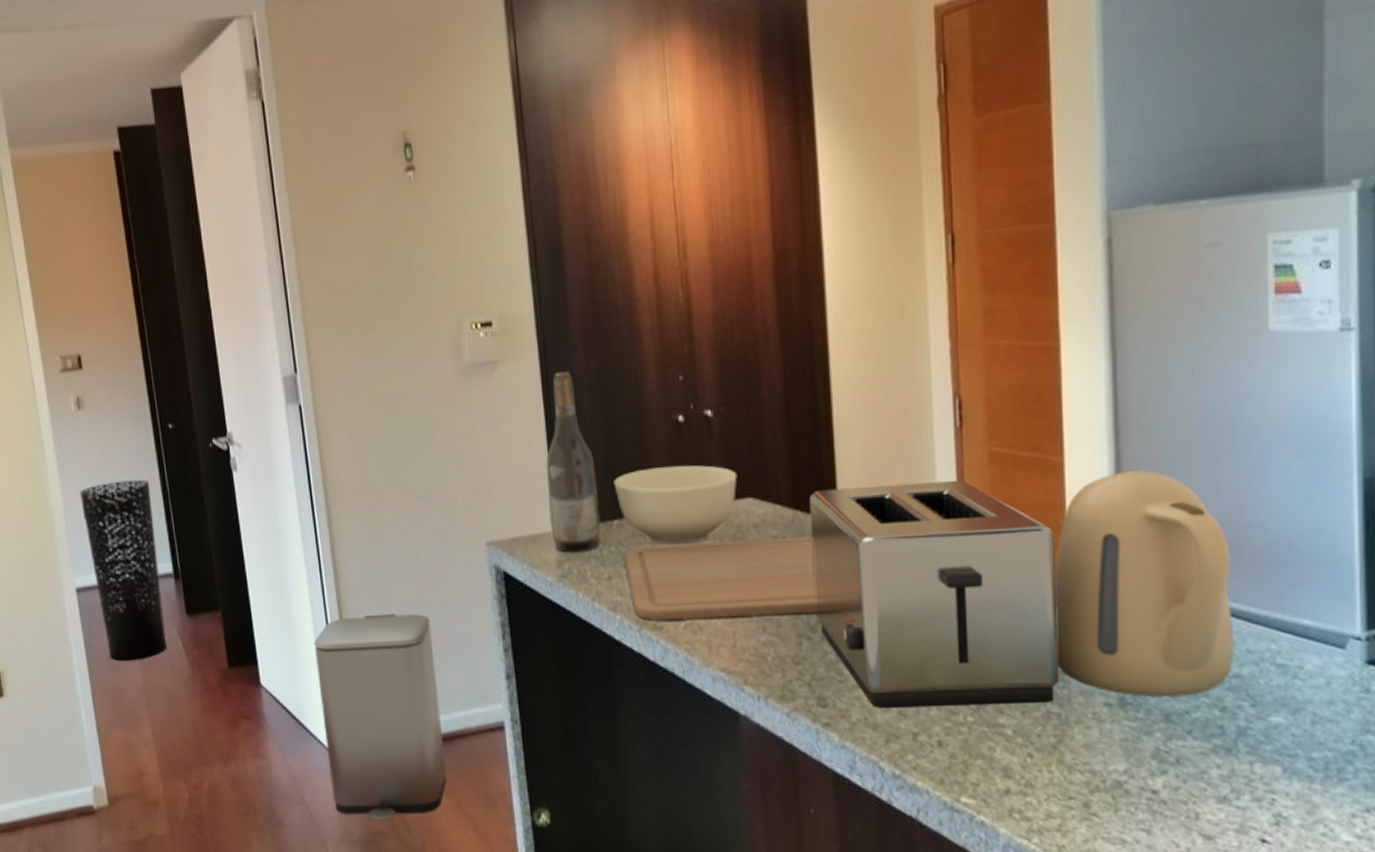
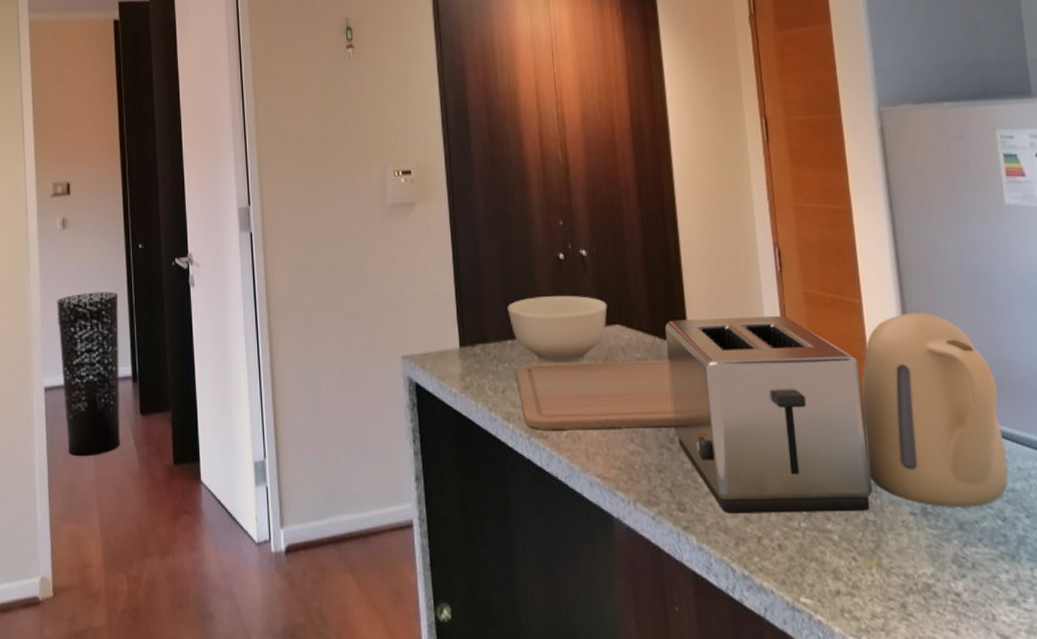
pedal bin: present [313,613,447,821] -> none [250,418,361,615]
wine bottle: present [545,371,601,553] -> none [452,213,497,368]

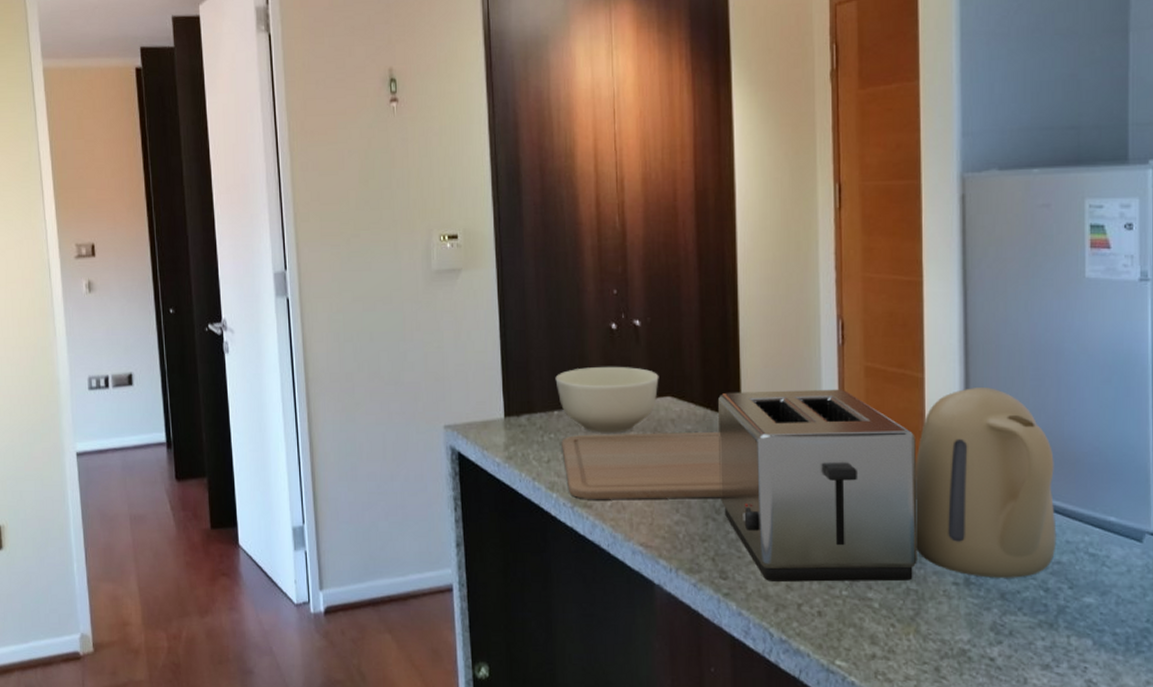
umbrella stand: present [57,292,120,456] -> none [86,357,156,519]

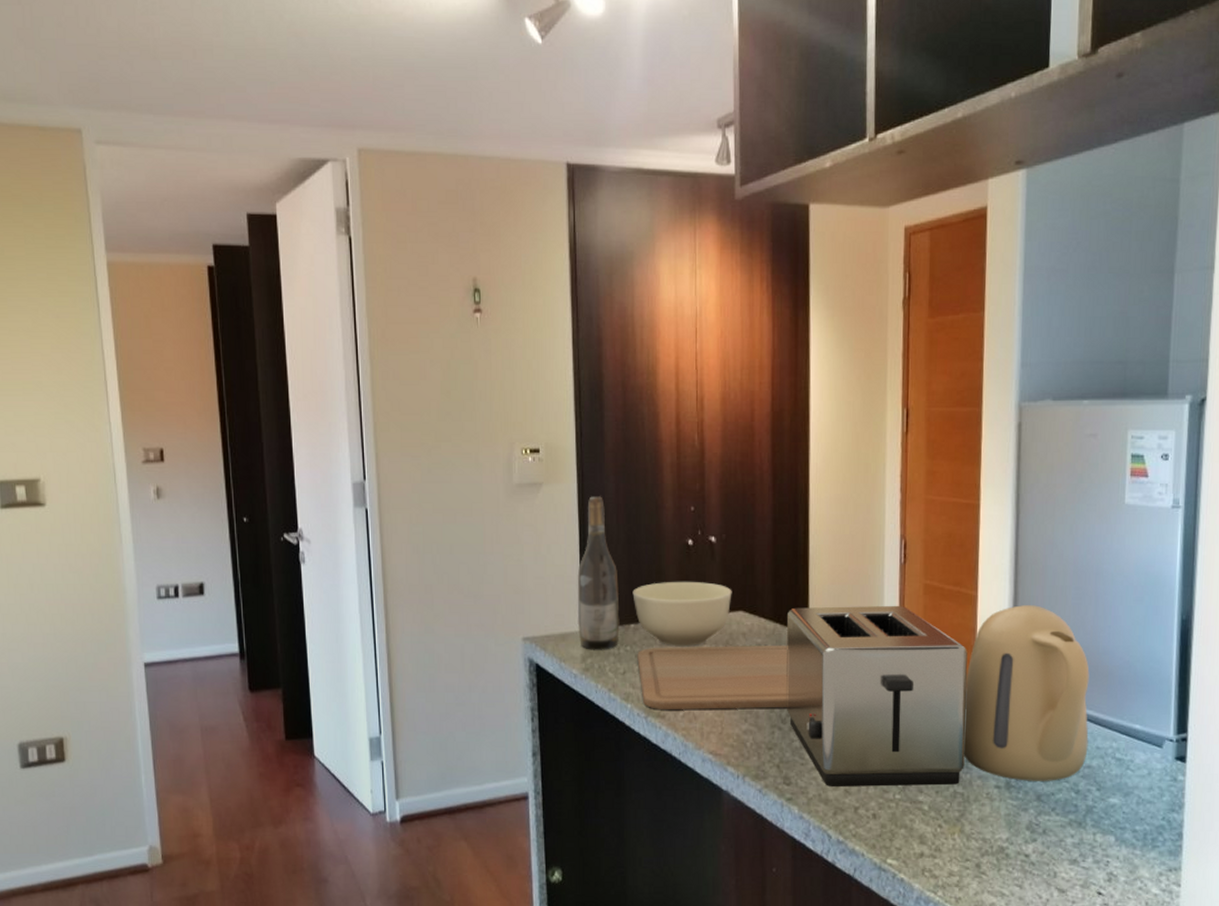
wine bottle: none [498,281,543,438] -> present [577,496,620,650]

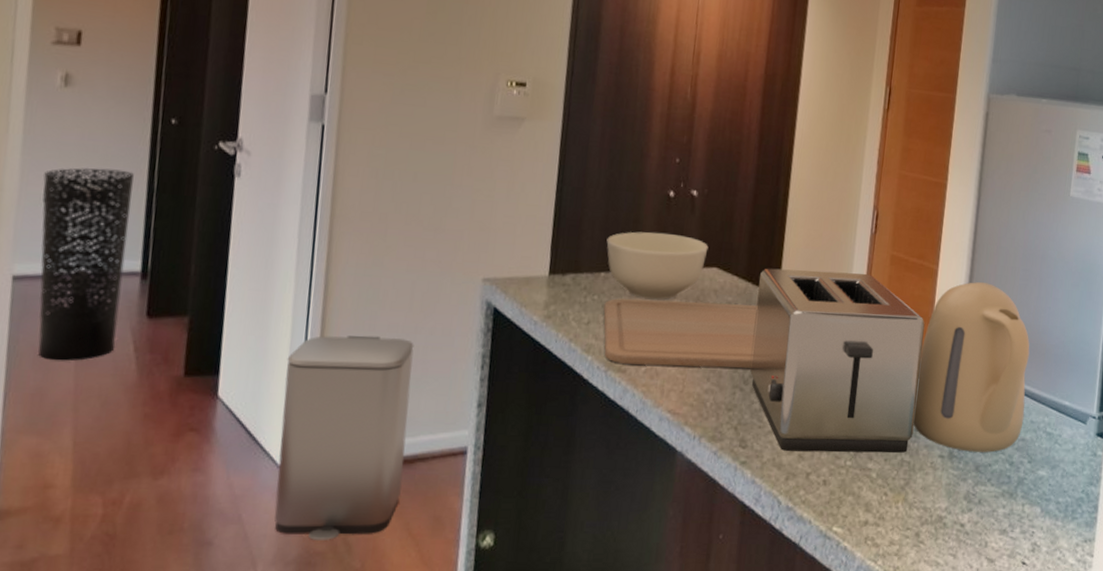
umbrella stand: none [154,566,228,731] -> present [38,168,134,360]
pedal bin: none [365,696,476,878] -> present [274,335,414,541]
wine bottle: present [577,496,620,650] -> none [544,137,594,297]

